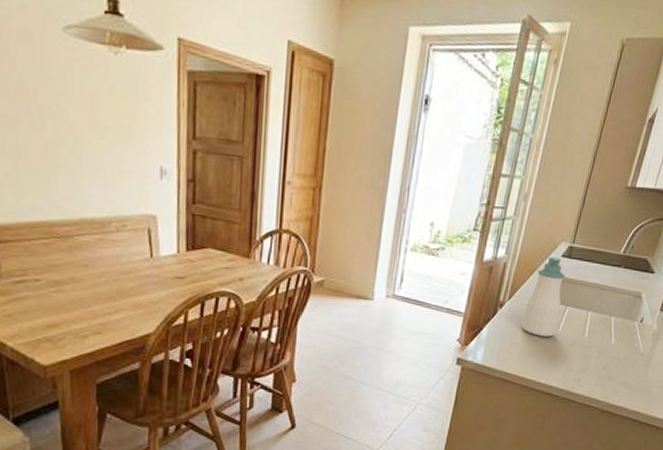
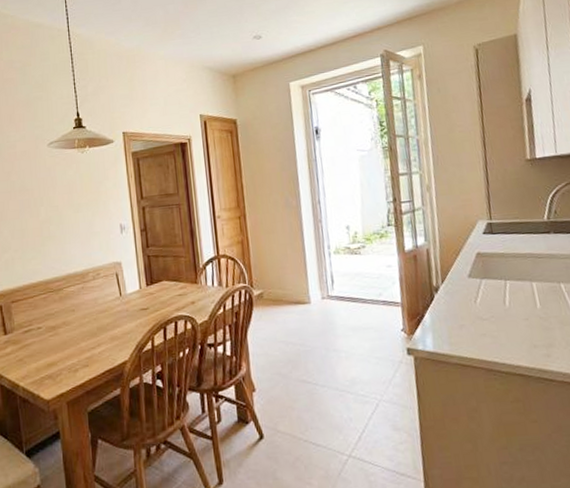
soap bottle: present [521,257,566,337] -> none [462,236,505,315]

